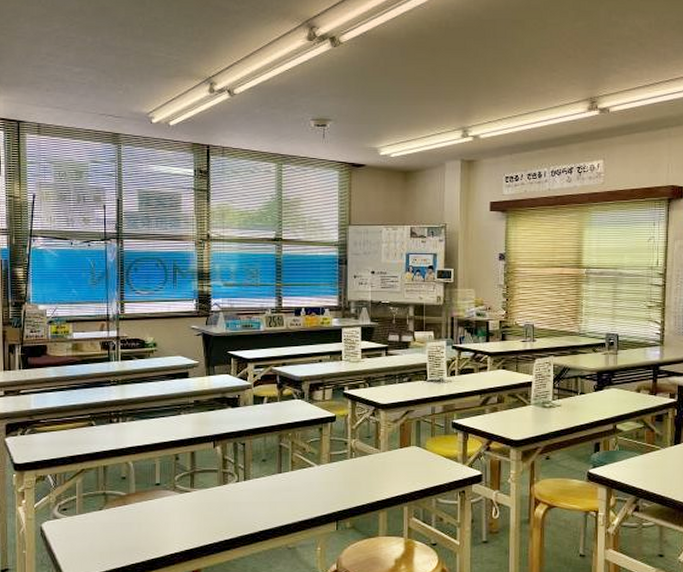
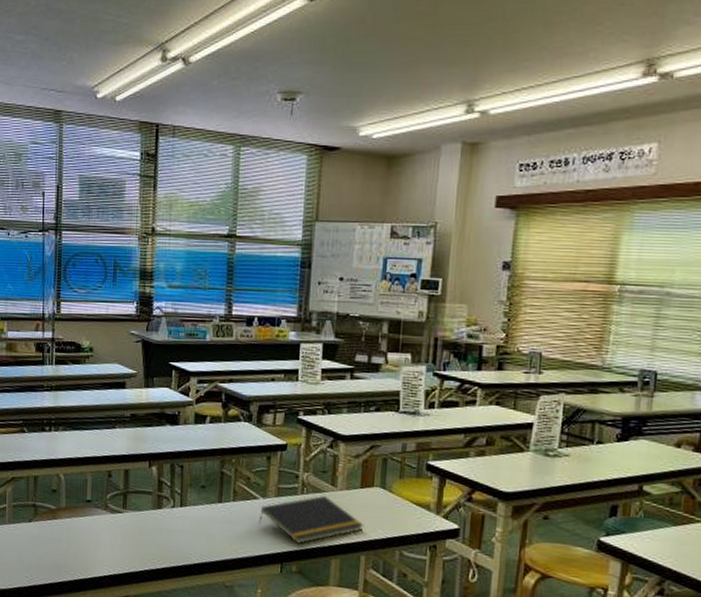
notepad: none [314,457,405,503] -> present [258,495,364,545]

